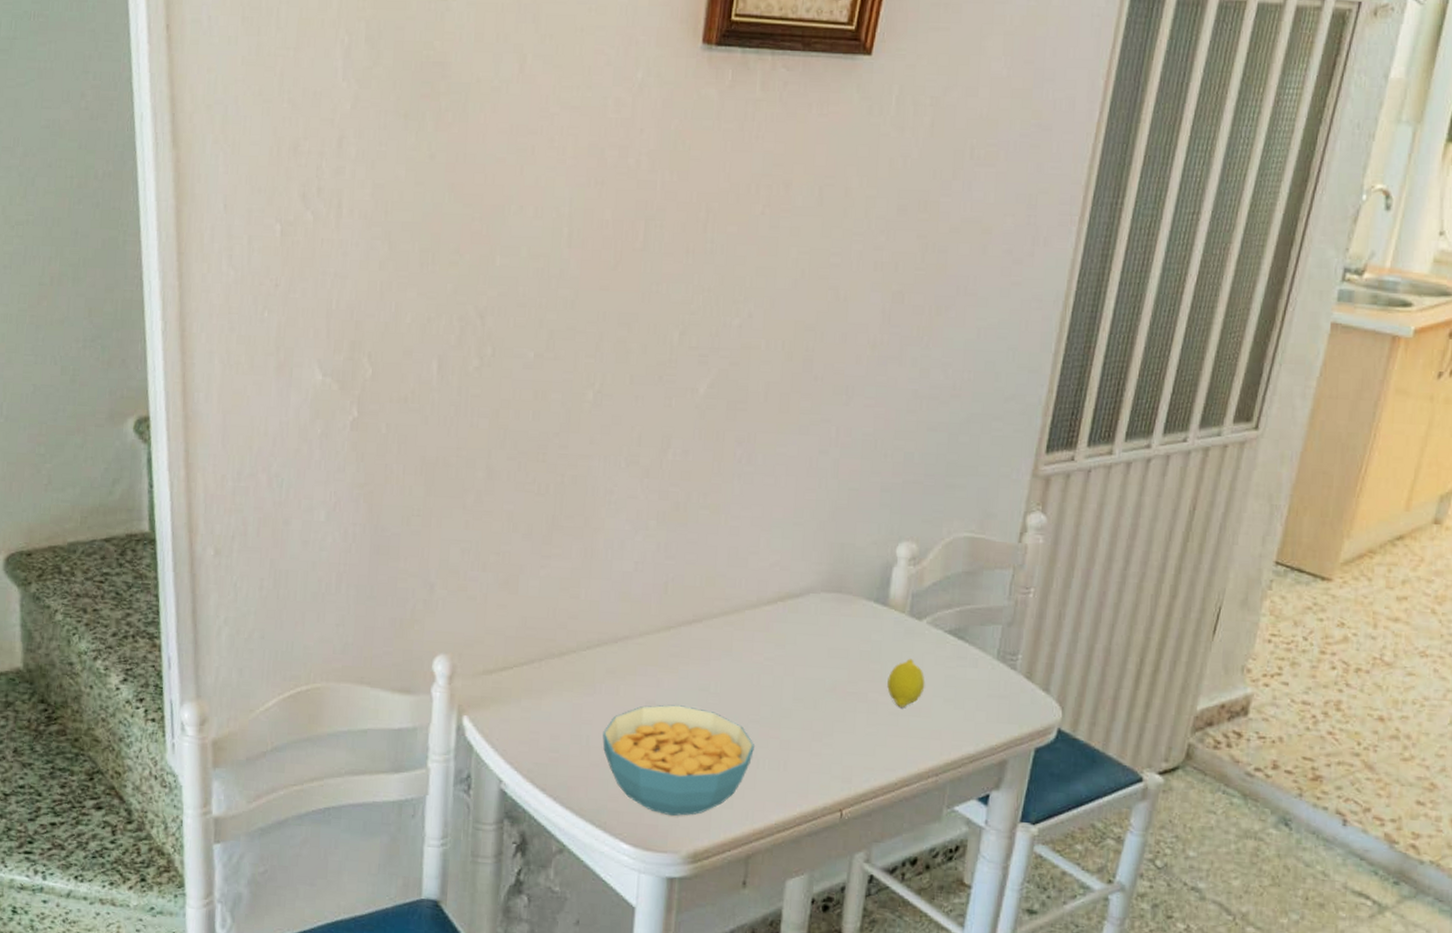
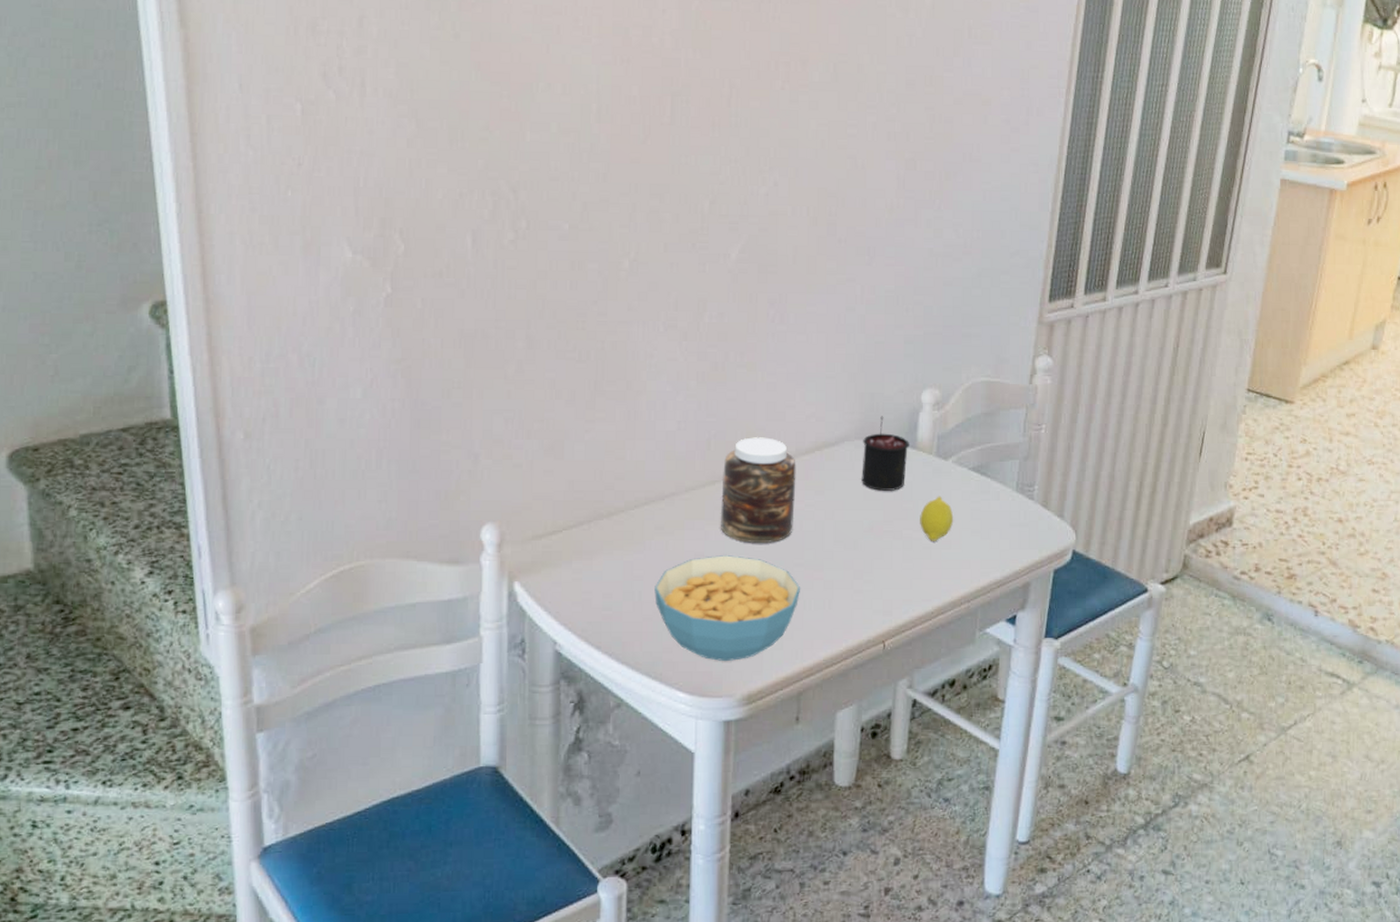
jar: none [674,583,757,696] -> present [720,437,796,543]
candle: none [826,568,882,651] -> present [861,416,911,492]

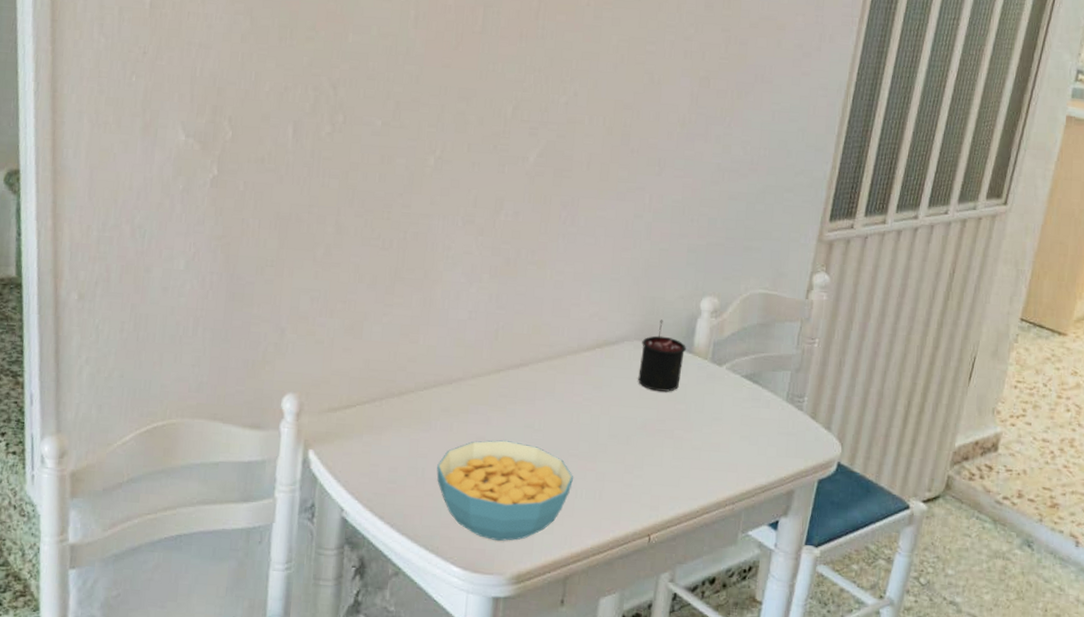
jar: present [720,437,796,543] -> none [502,331,577,432]
fruit: present [920,496,954,541] -> none [691,400,724,443]

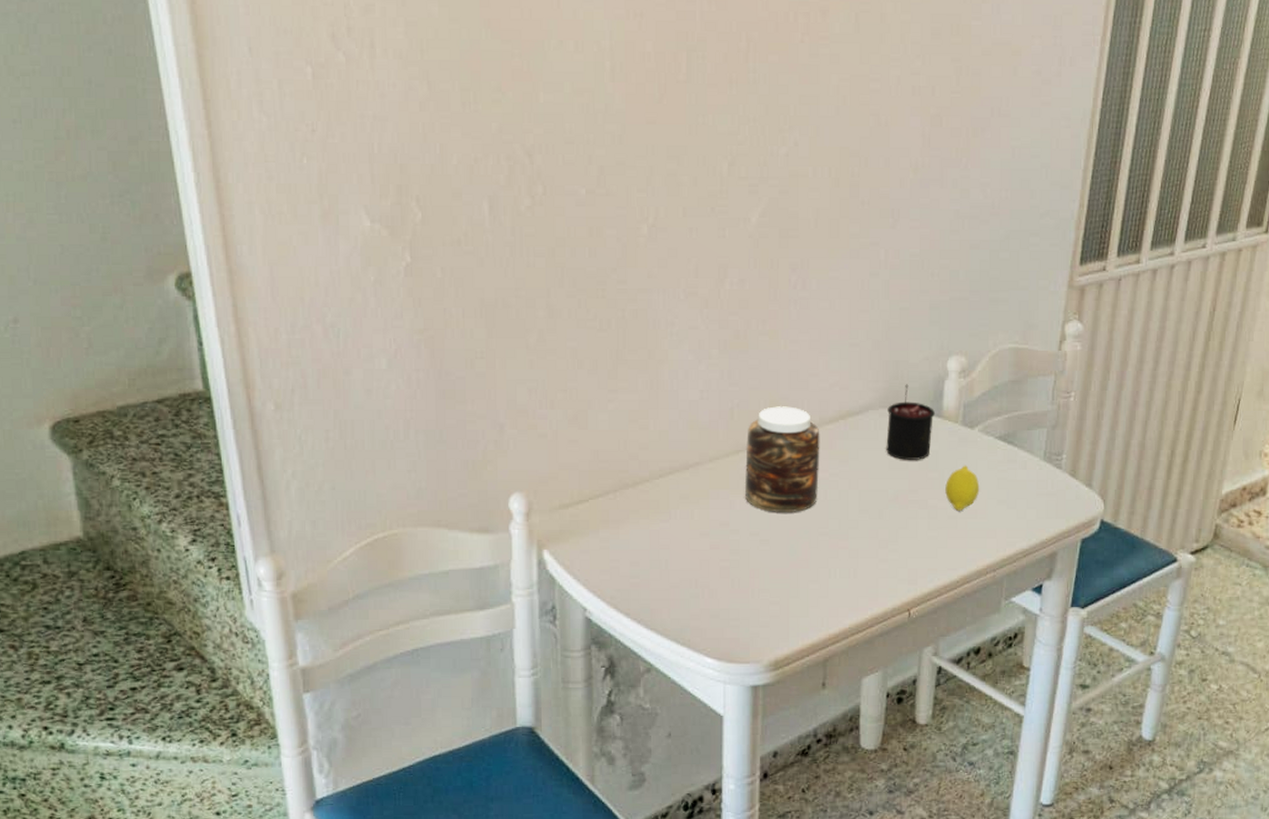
cereal bowl: present [436,440,573,542] -> none [681,524,825,629]
jar: none [502,331,577,432] -> present [744,406,820,512]
fruit: none [691,400,724,443] -> present [945,465,980,511]

